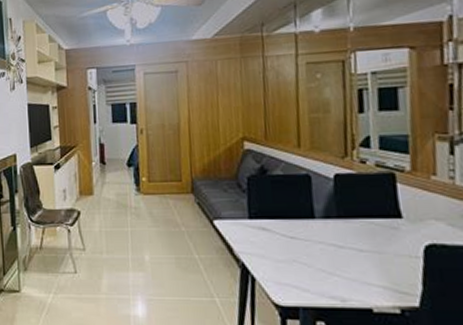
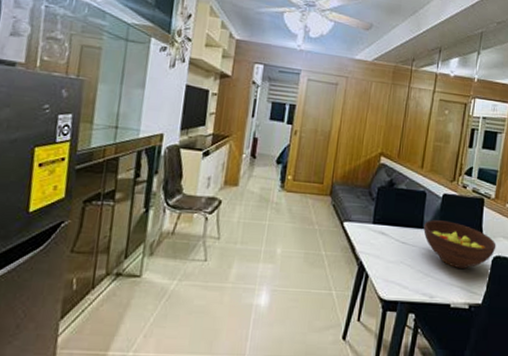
fruit bowl: none [315,206,427,263] -> present [423,220,496,269]

